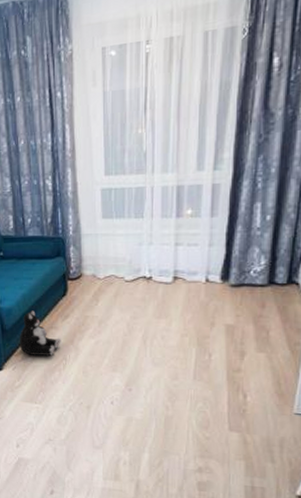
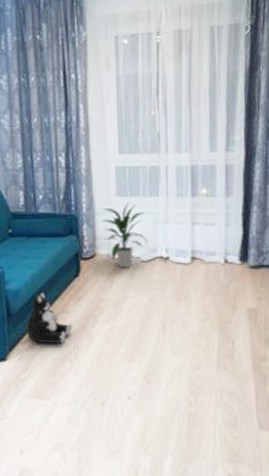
indoor plant: none [87,223,132,288] -> present [101,201,148,268]

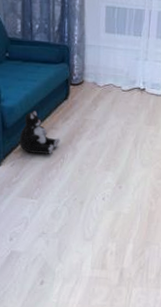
indoor plant: present [101,201,148,268] -> none [90,38,129,95]

